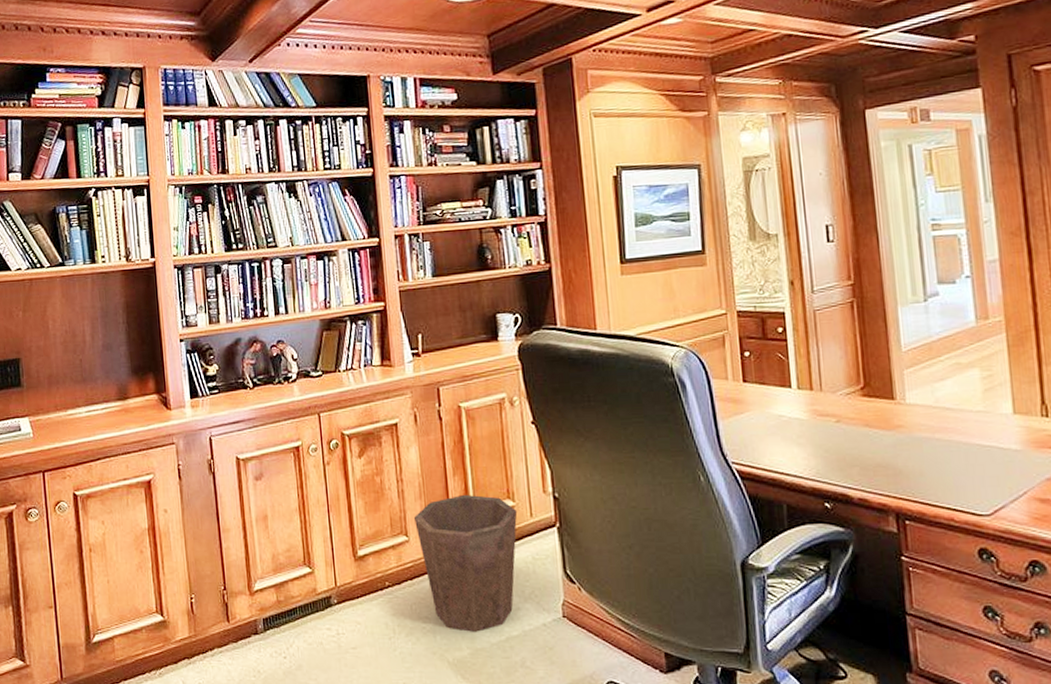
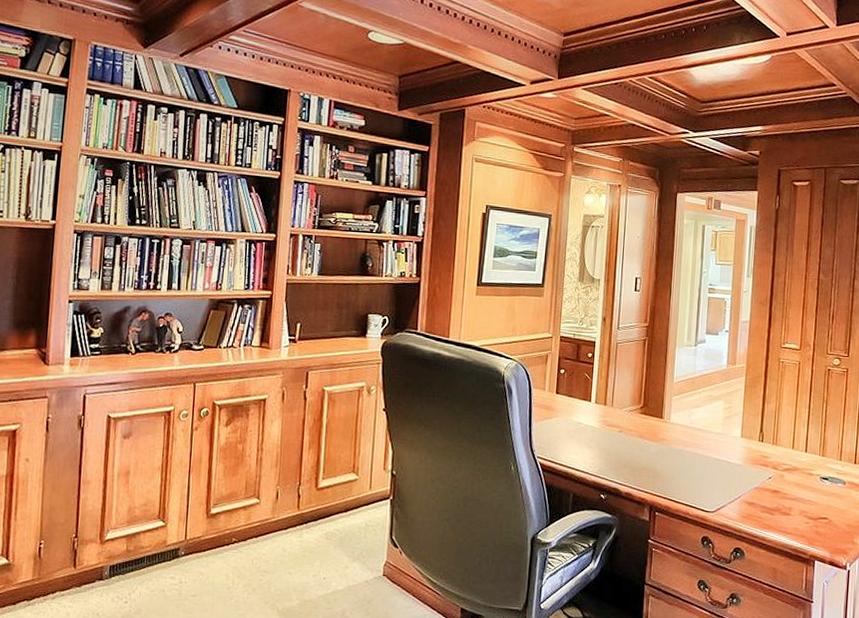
waste bin: present [413,494,518,633] -> none [267,466,359,587]

